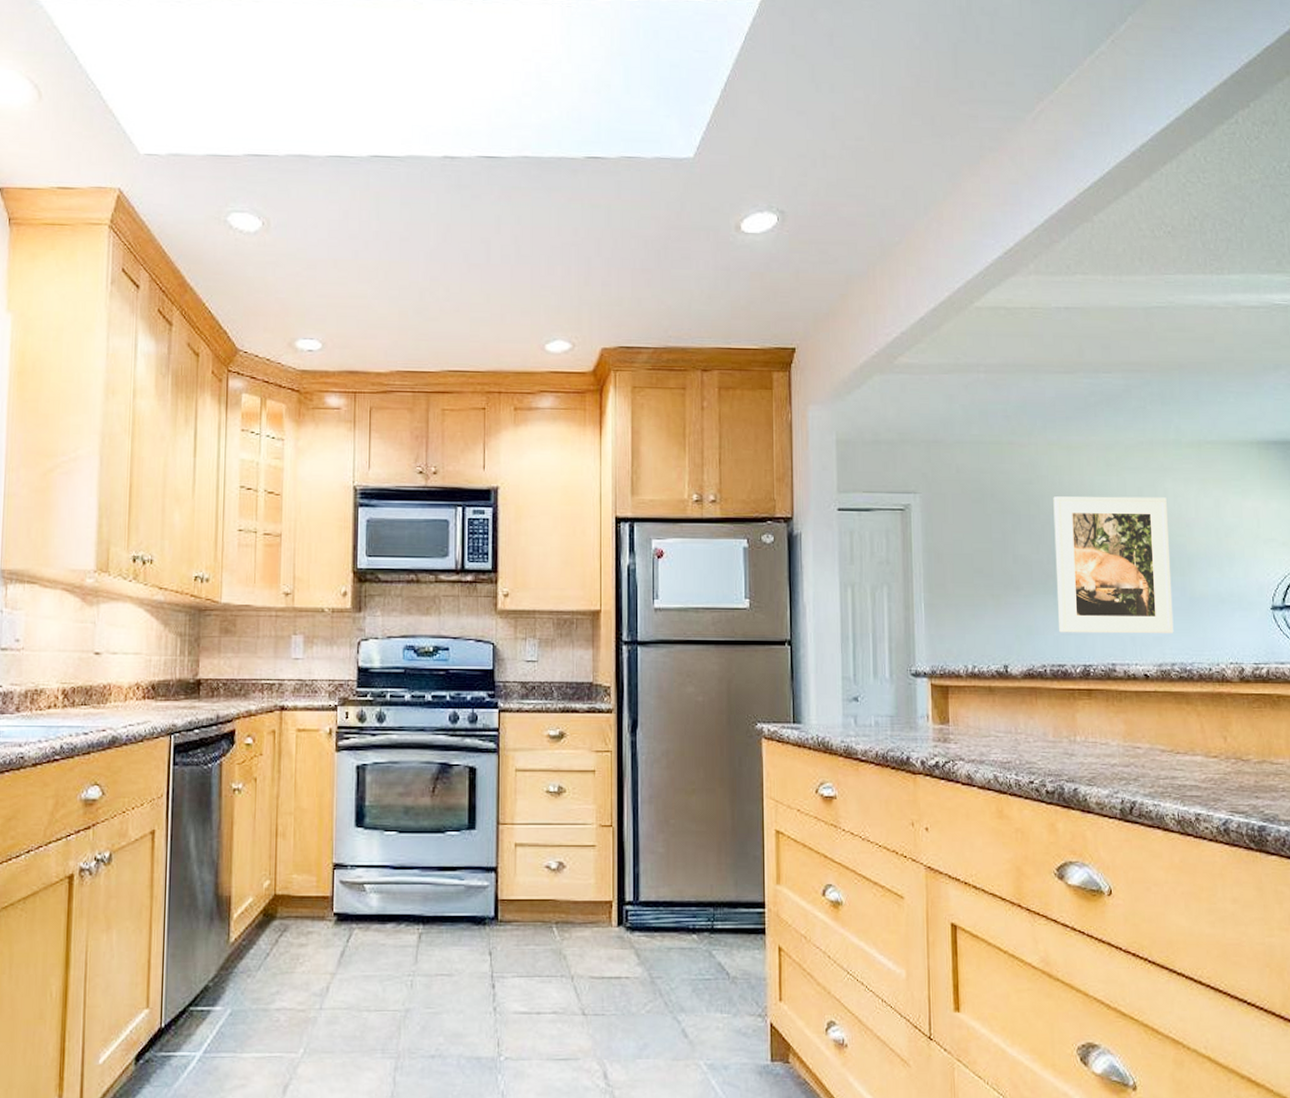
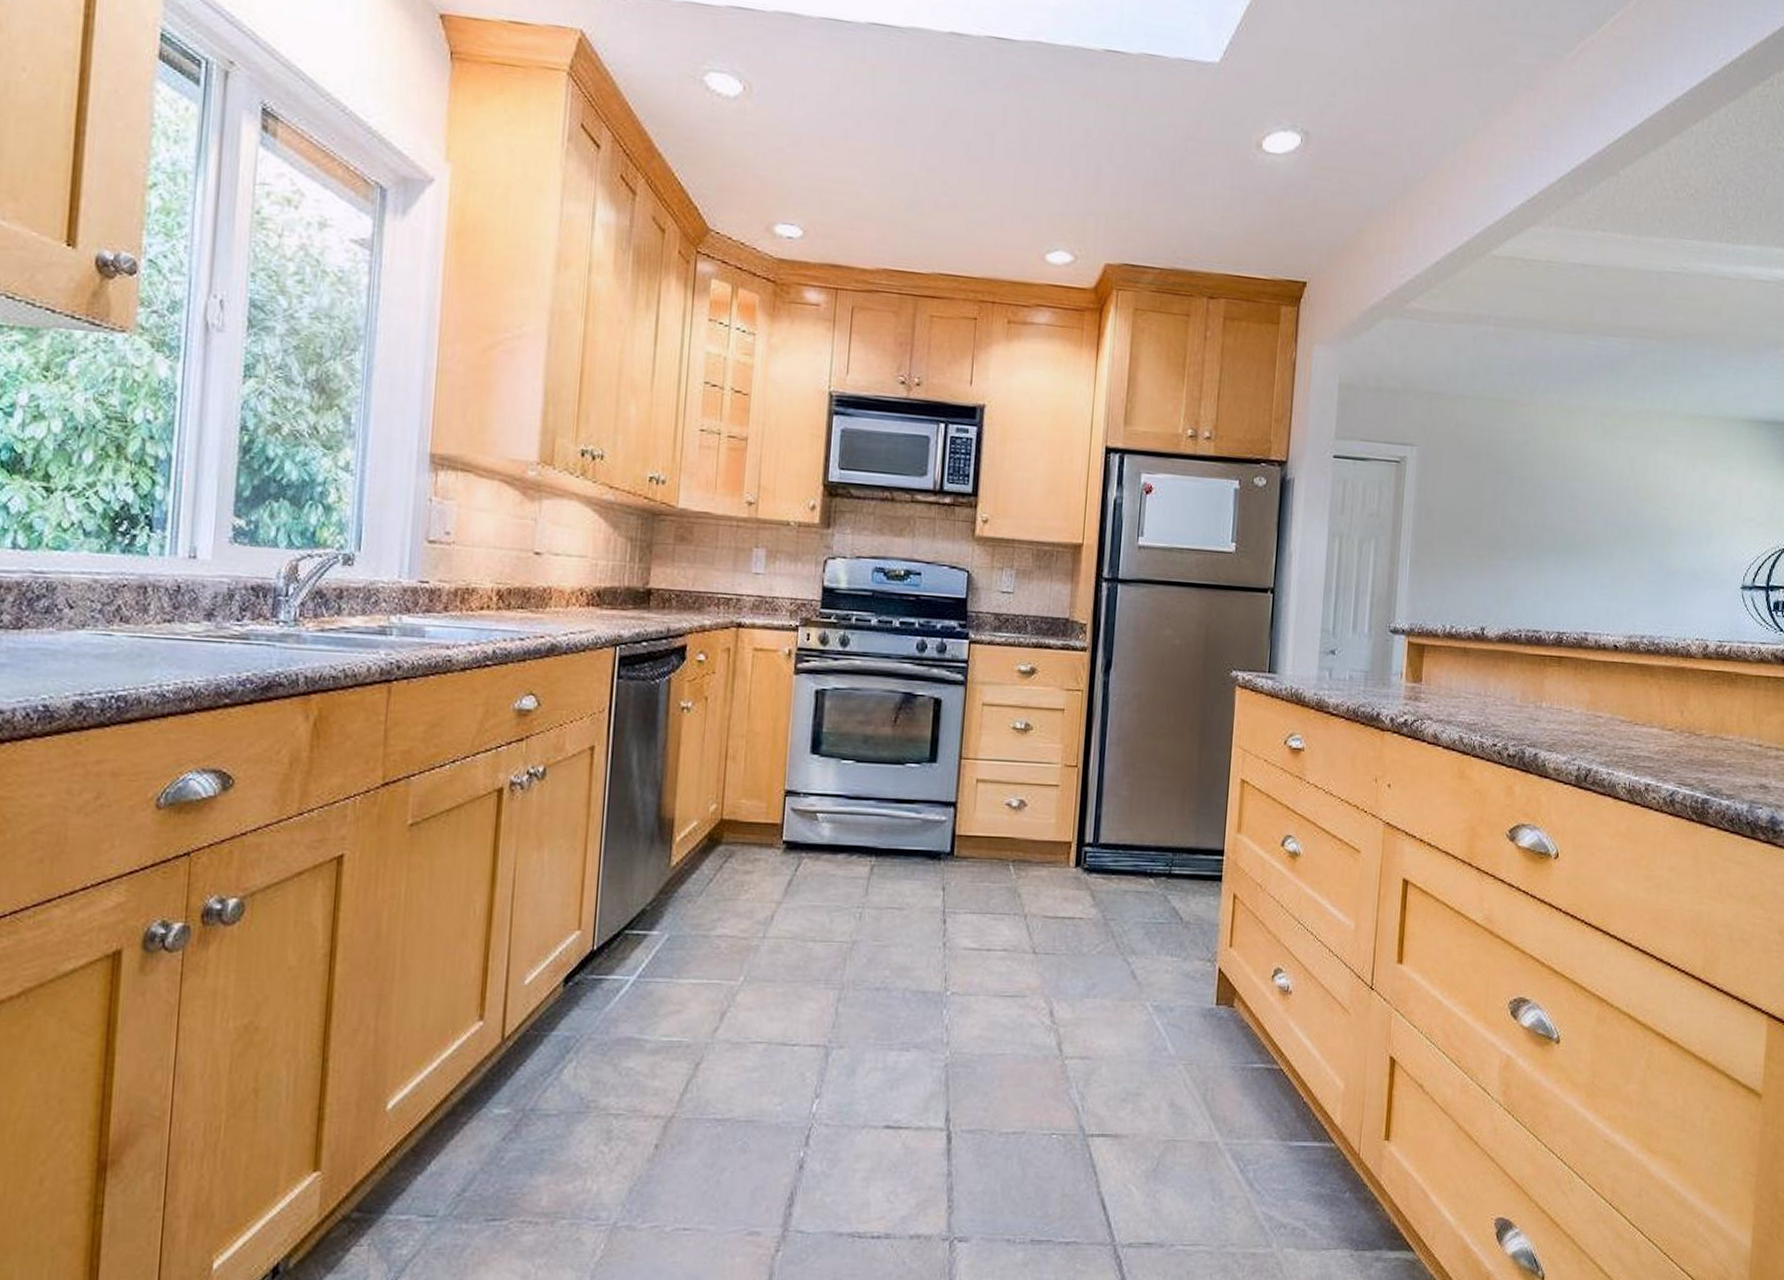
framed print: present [1053,496,1174,634] -> none [1538,460,1656,606]

